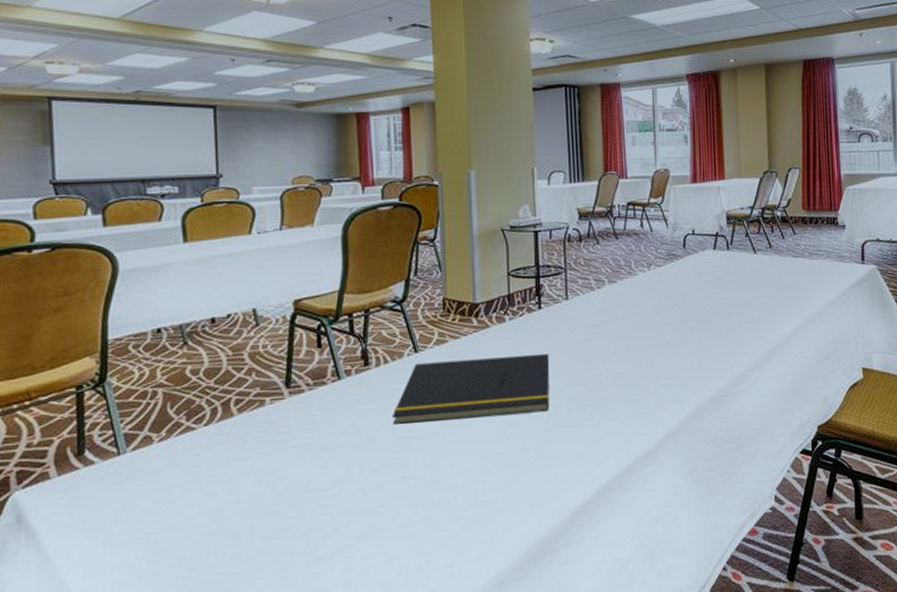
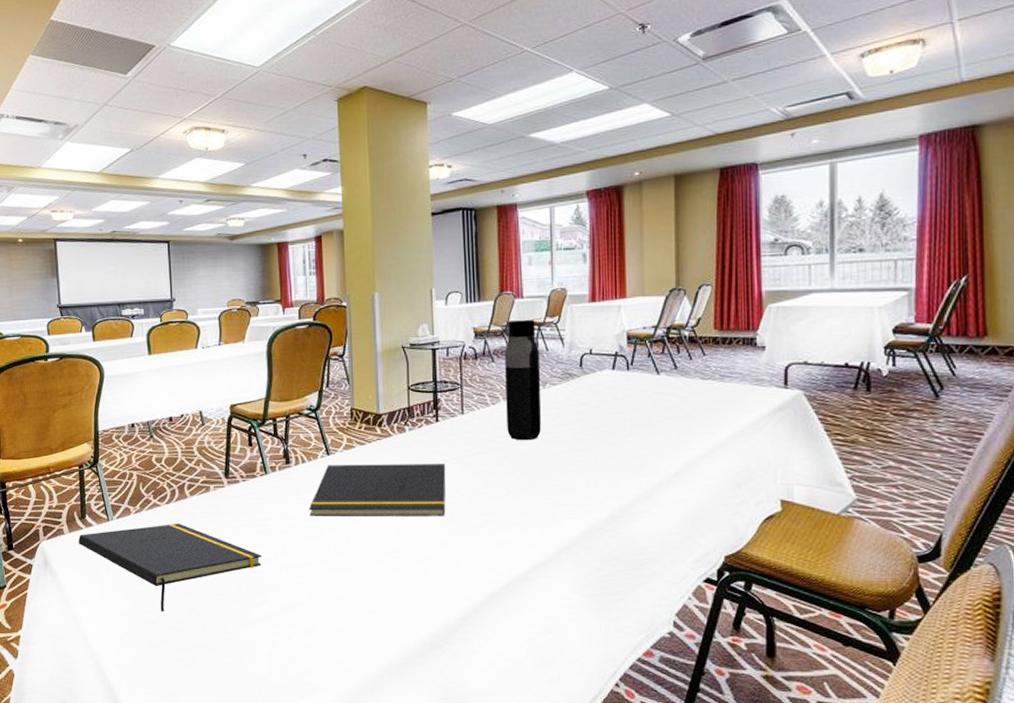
notepad: none [73,448,332,564] -> present [78,523,262,613]
water bottle: none [609,201,647,325] -> present [505,320,542,441]

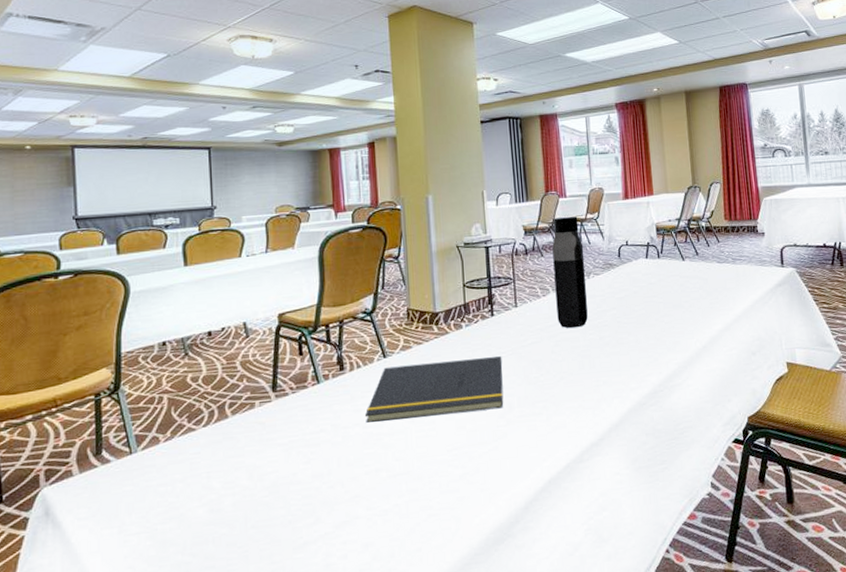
notepad: present [78,523,262,613] -> none [92,446,314,551]

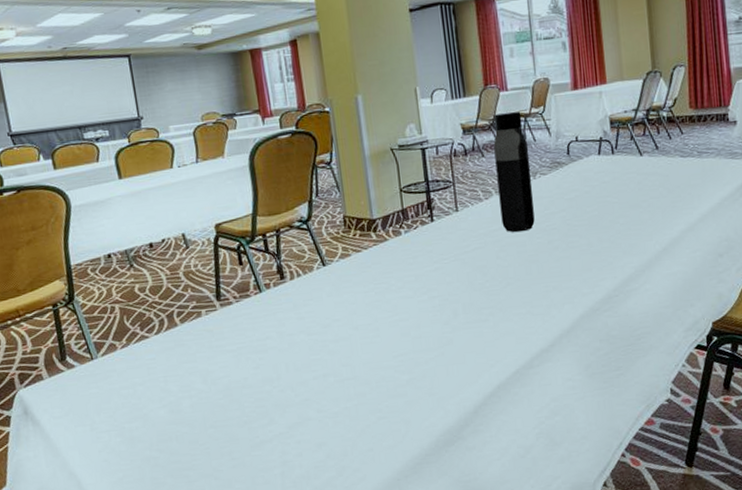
notepad: present [364,356,504,424] -> none [308,263,449,331]

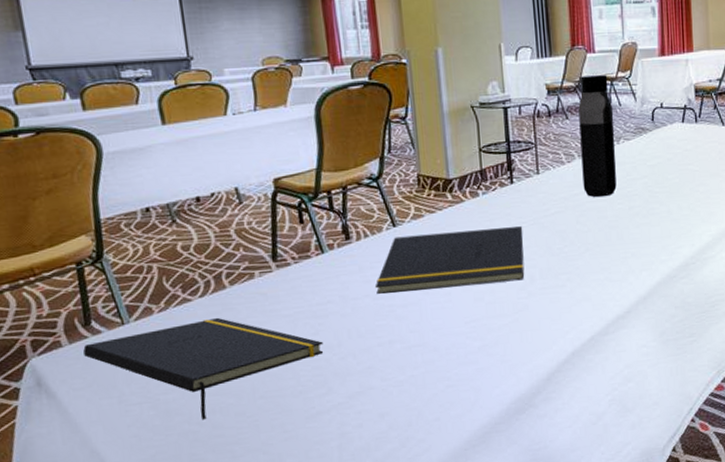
notepad: none [60,352,264,447] -> present [83,317,323,421]
notepad: none [308,263,449,331] -> present [374,226,525,295]

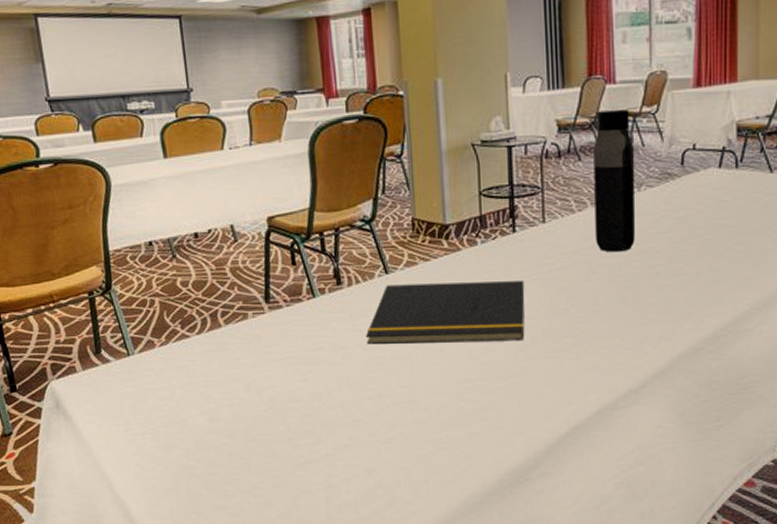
notepad: present [83,317,323,421] -> none [94,355,313,457]

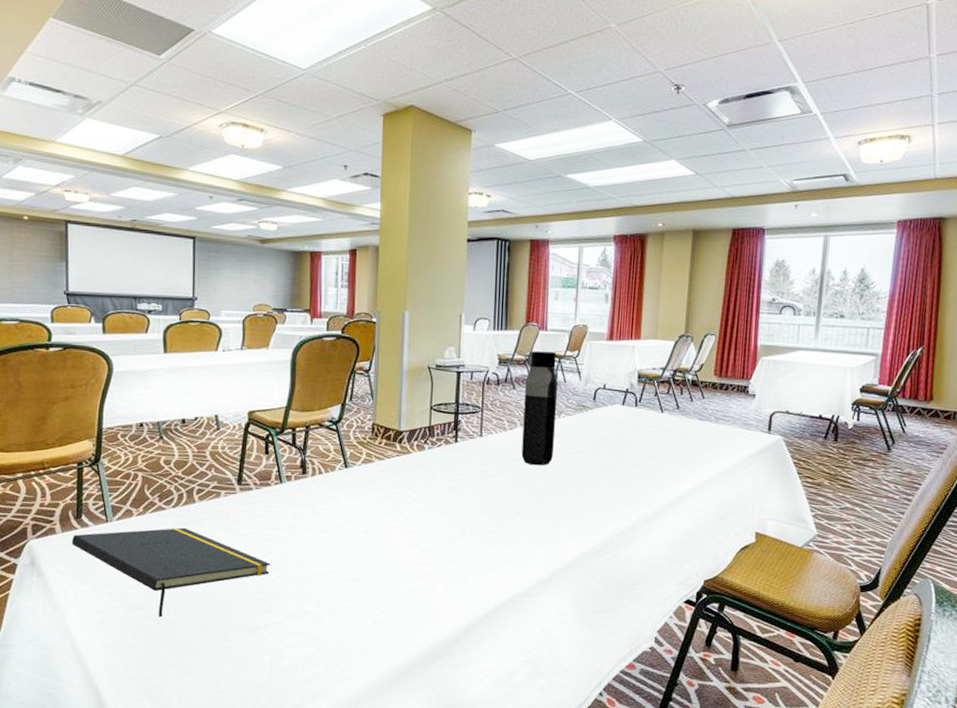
notepad: none [94,355,313,457] -> present [72,527,270,618]
notepad: present [365,281,525,345] -> none [322,477,461,534]

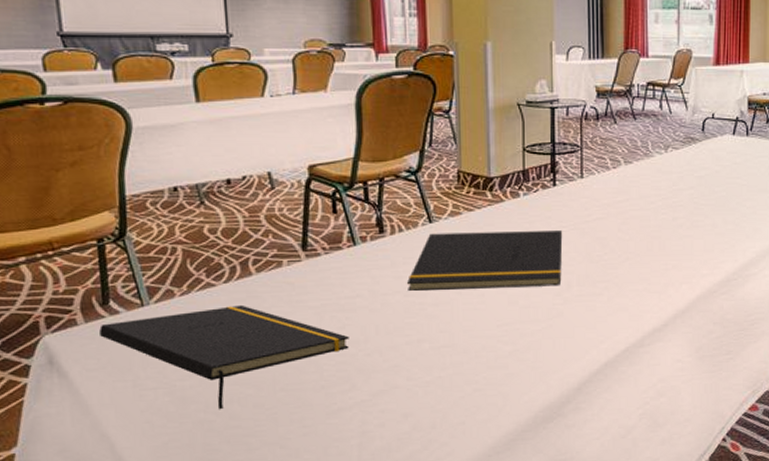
notepad: none [322,477,461,534] -> present [406,231,563,292]
water bottle: present [521,351,558,466] -> none [628,81,664,206]

